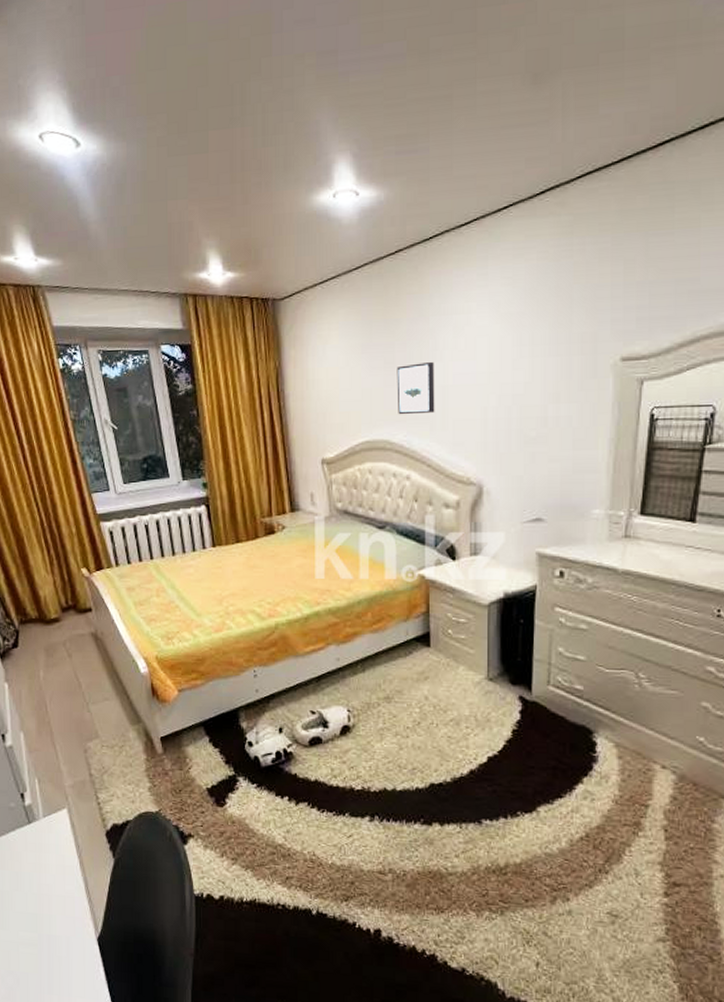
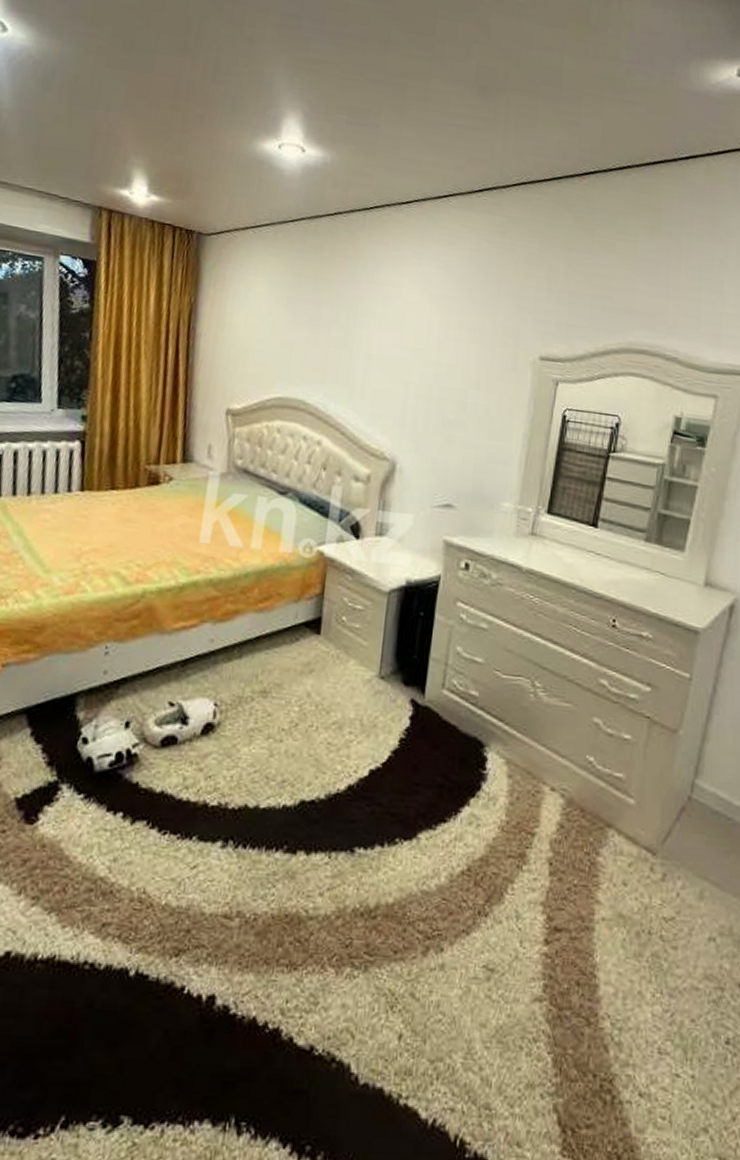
wall art: present [397,361,435,415] -> none [317,325,360,379]

